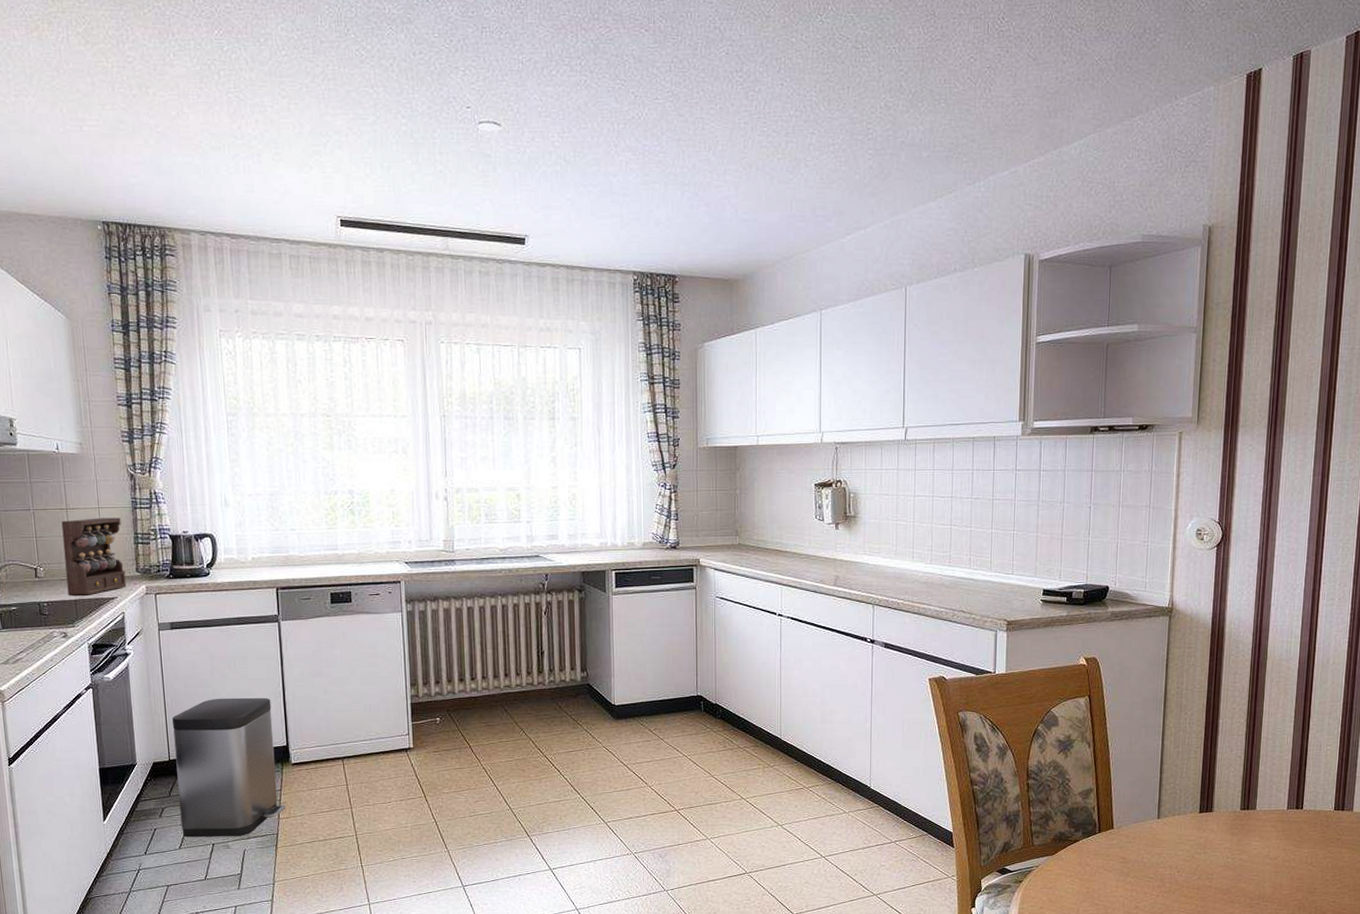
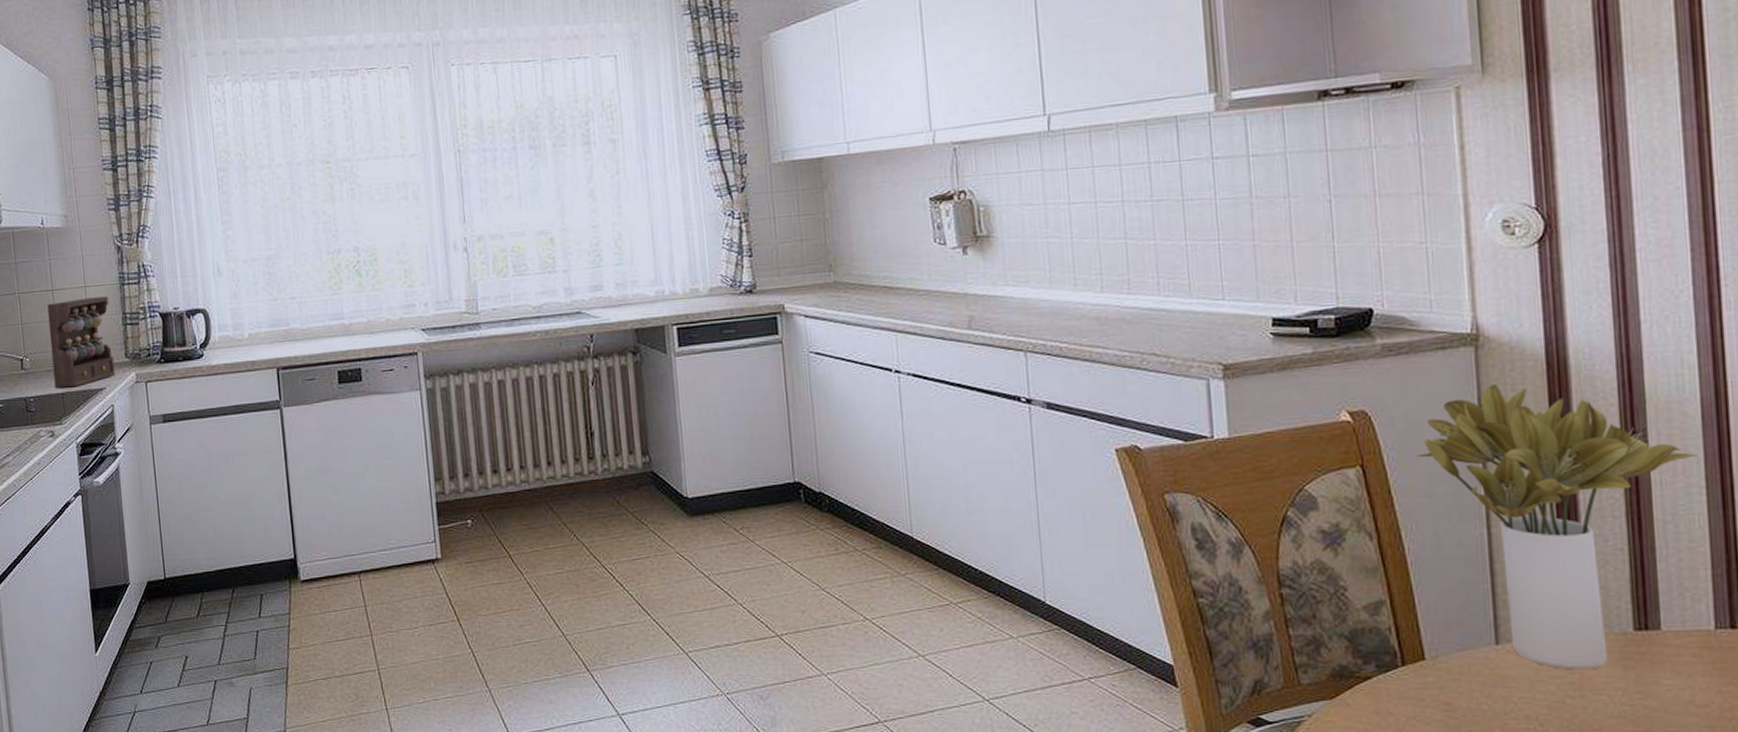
pedal bin: present [171,697,286,838] -> none [166,500,296,673]
flower bouquet: none [1123,643,1293,836] -> present [1415,384,1698,670]

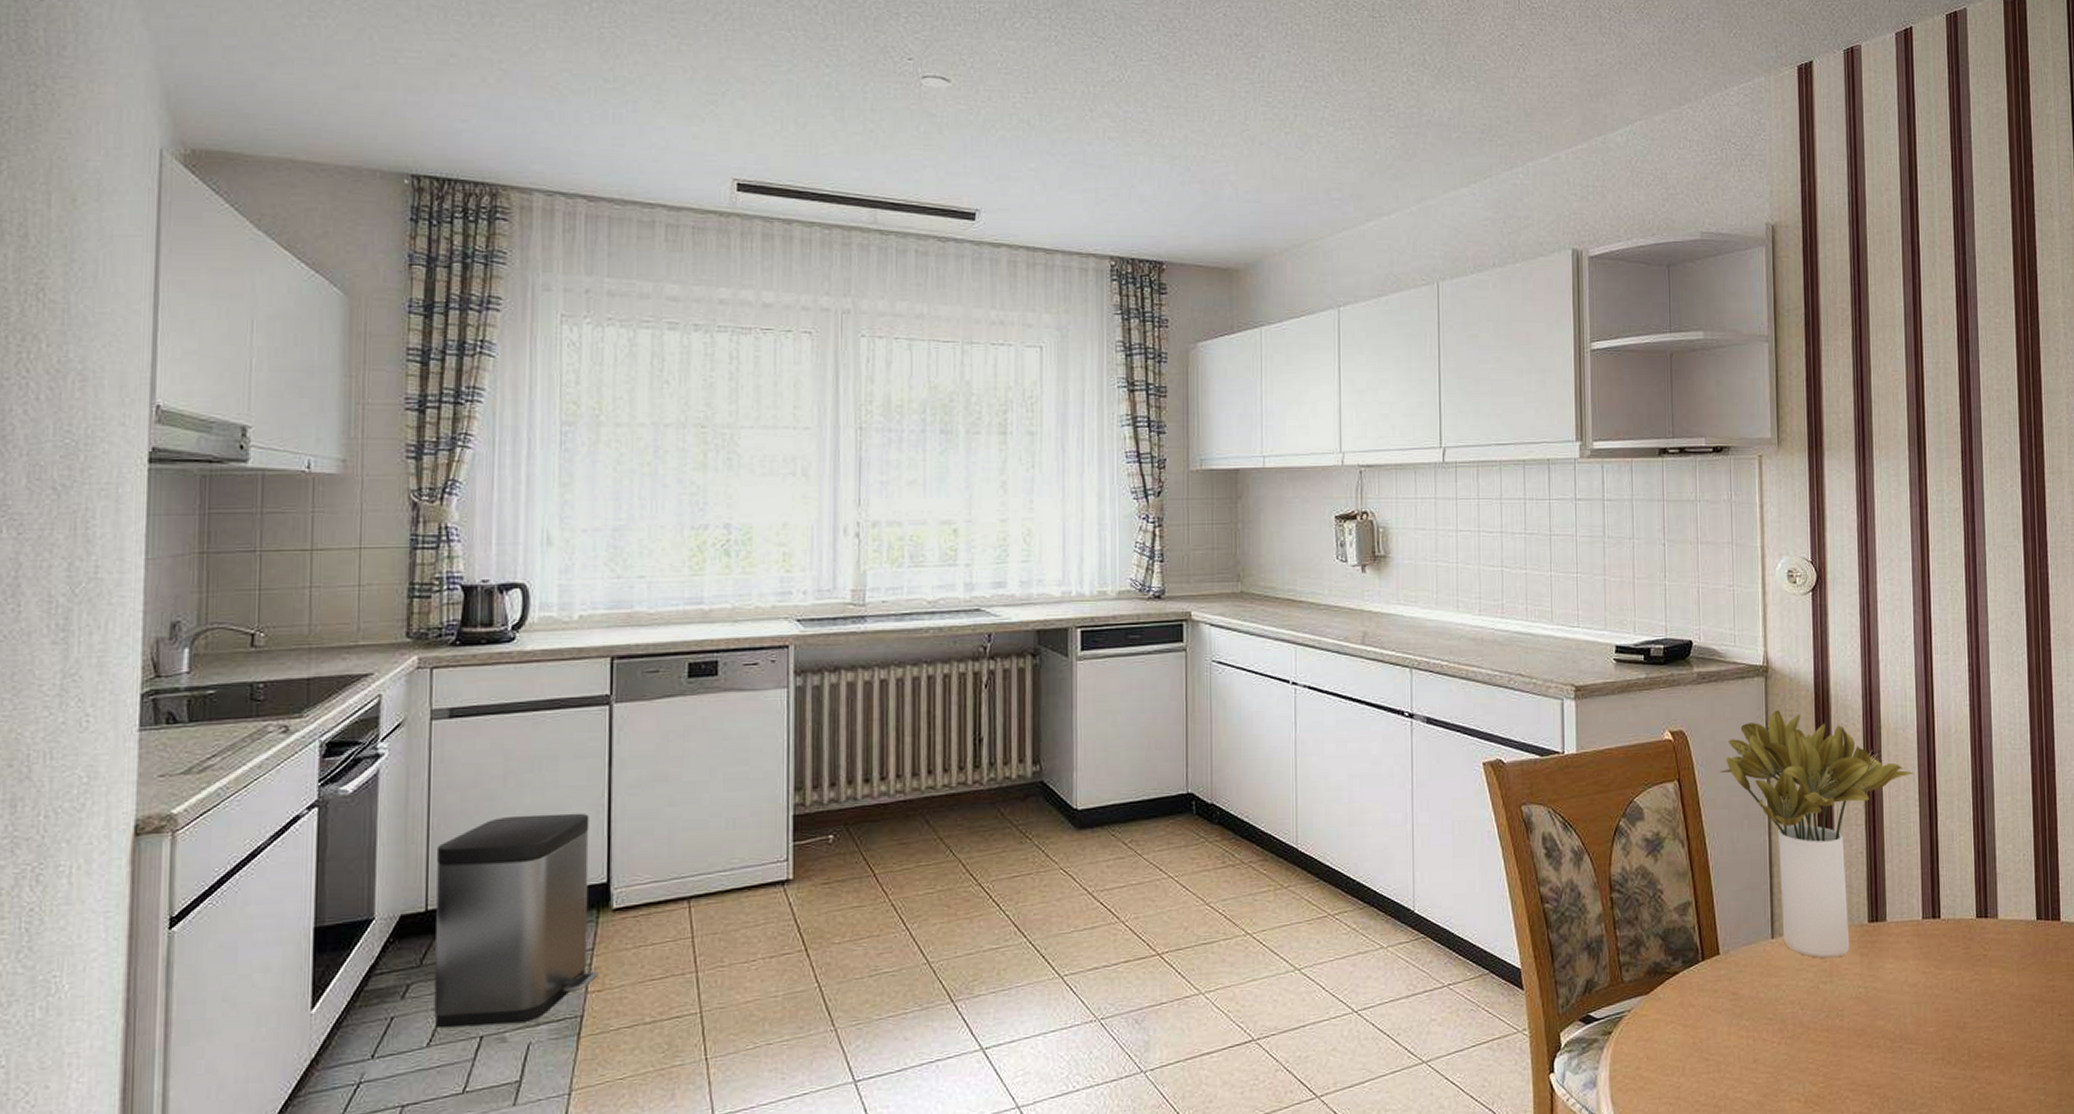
spice rack: present [47,296,115,388] -> none [298,561,391,672]
pedal bin: none [166,500,296,673] -> present [434,813,599,1028]

